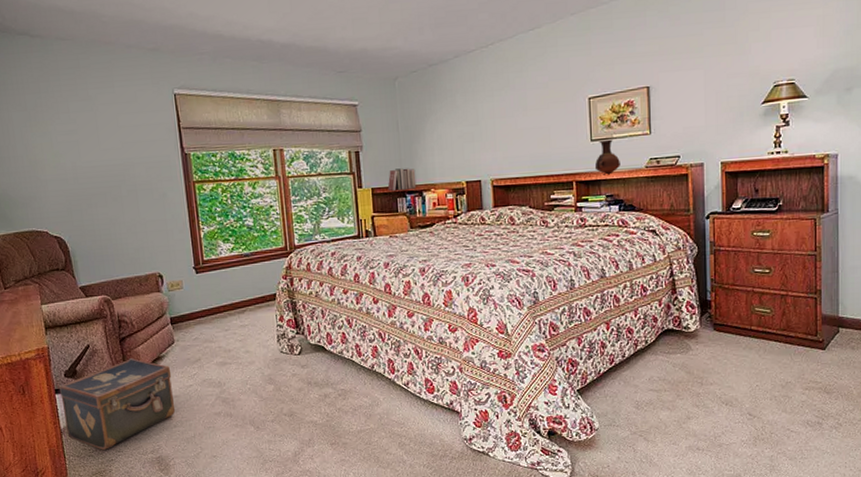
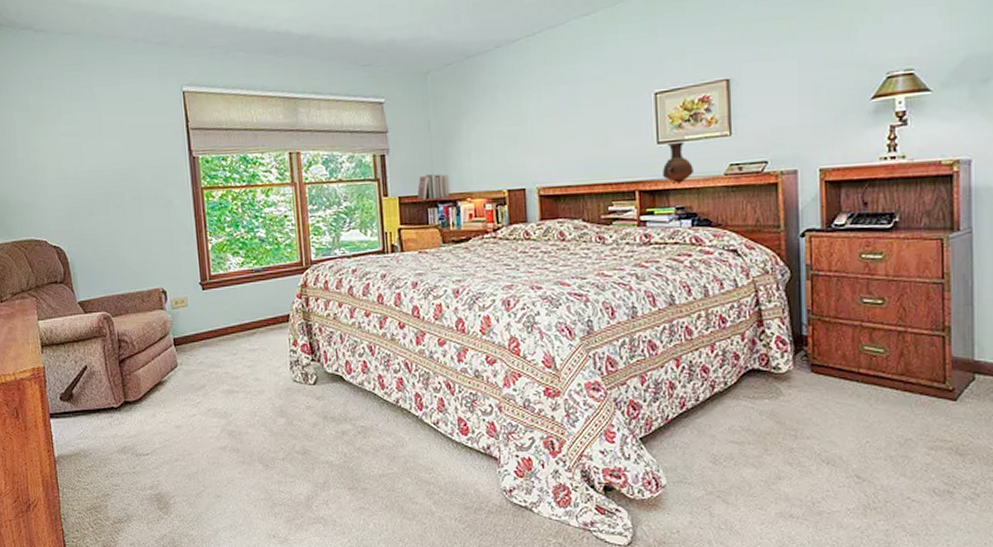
suitcase: present [58,358,176,451] -> none [53,382,177,484]

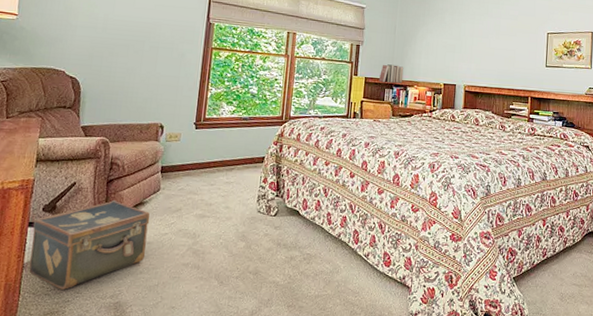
suitcase: none [53,382,177,484] -> present [29,200,150,291]
vase: present [663,141,693,184] -> none [547,67,567,96]

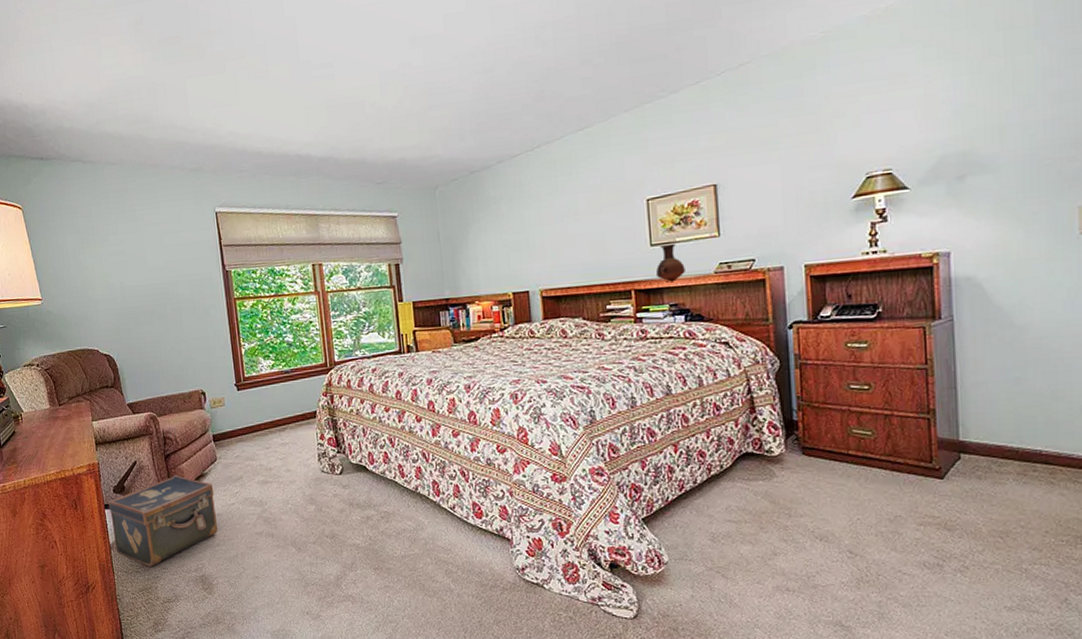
books: present [378,64,404,83] -> none [429,280,460,305]
vase: none [547,67,567,96] -> present [656,243,685,282]

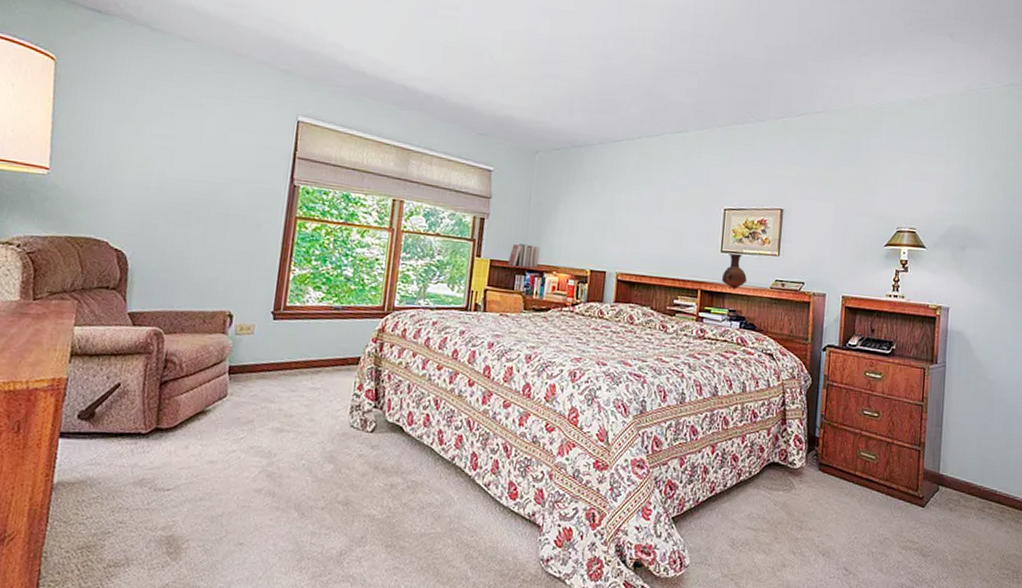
suitcase: present [108,475,218,568] -> none [59,407,214,519]
books: none [429,280,460,305] -> present [507,243,540,269]

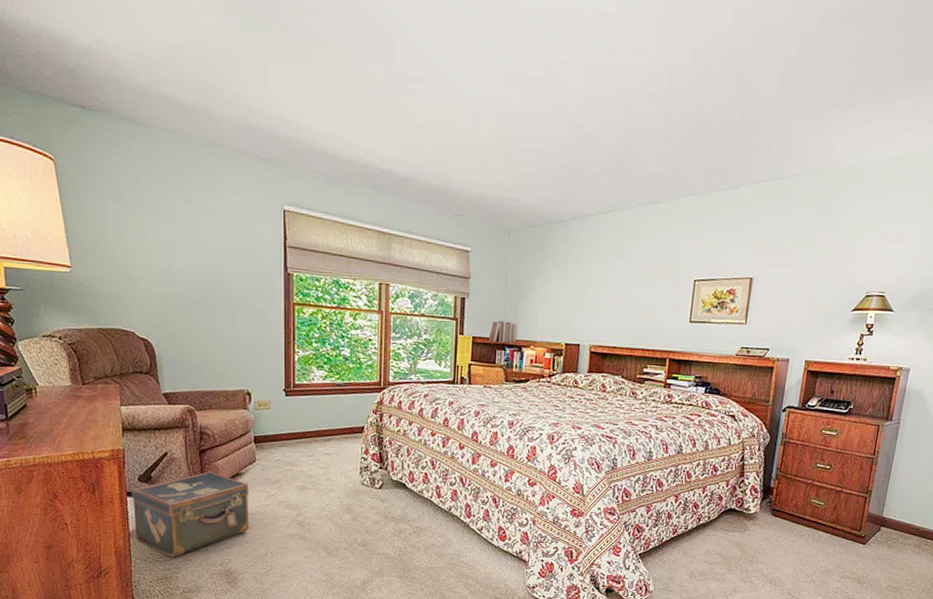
suitcase: none [59,407,214,519] -> present [131,471,250,558]
vase: present [722,253,747,289] -> none [690,323,714,357]

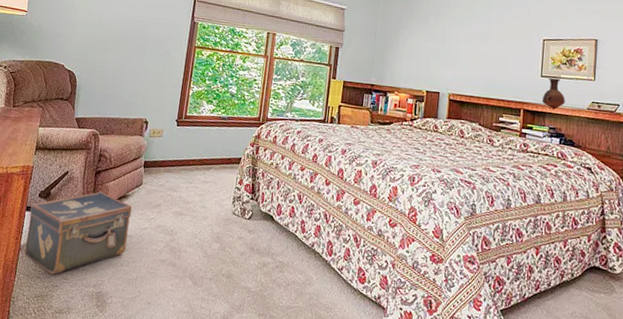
books: present [488,321,518,344] -> none [357,68,384,89]
vase: none [690,323,714,357] -> present [543,77,565,110]

